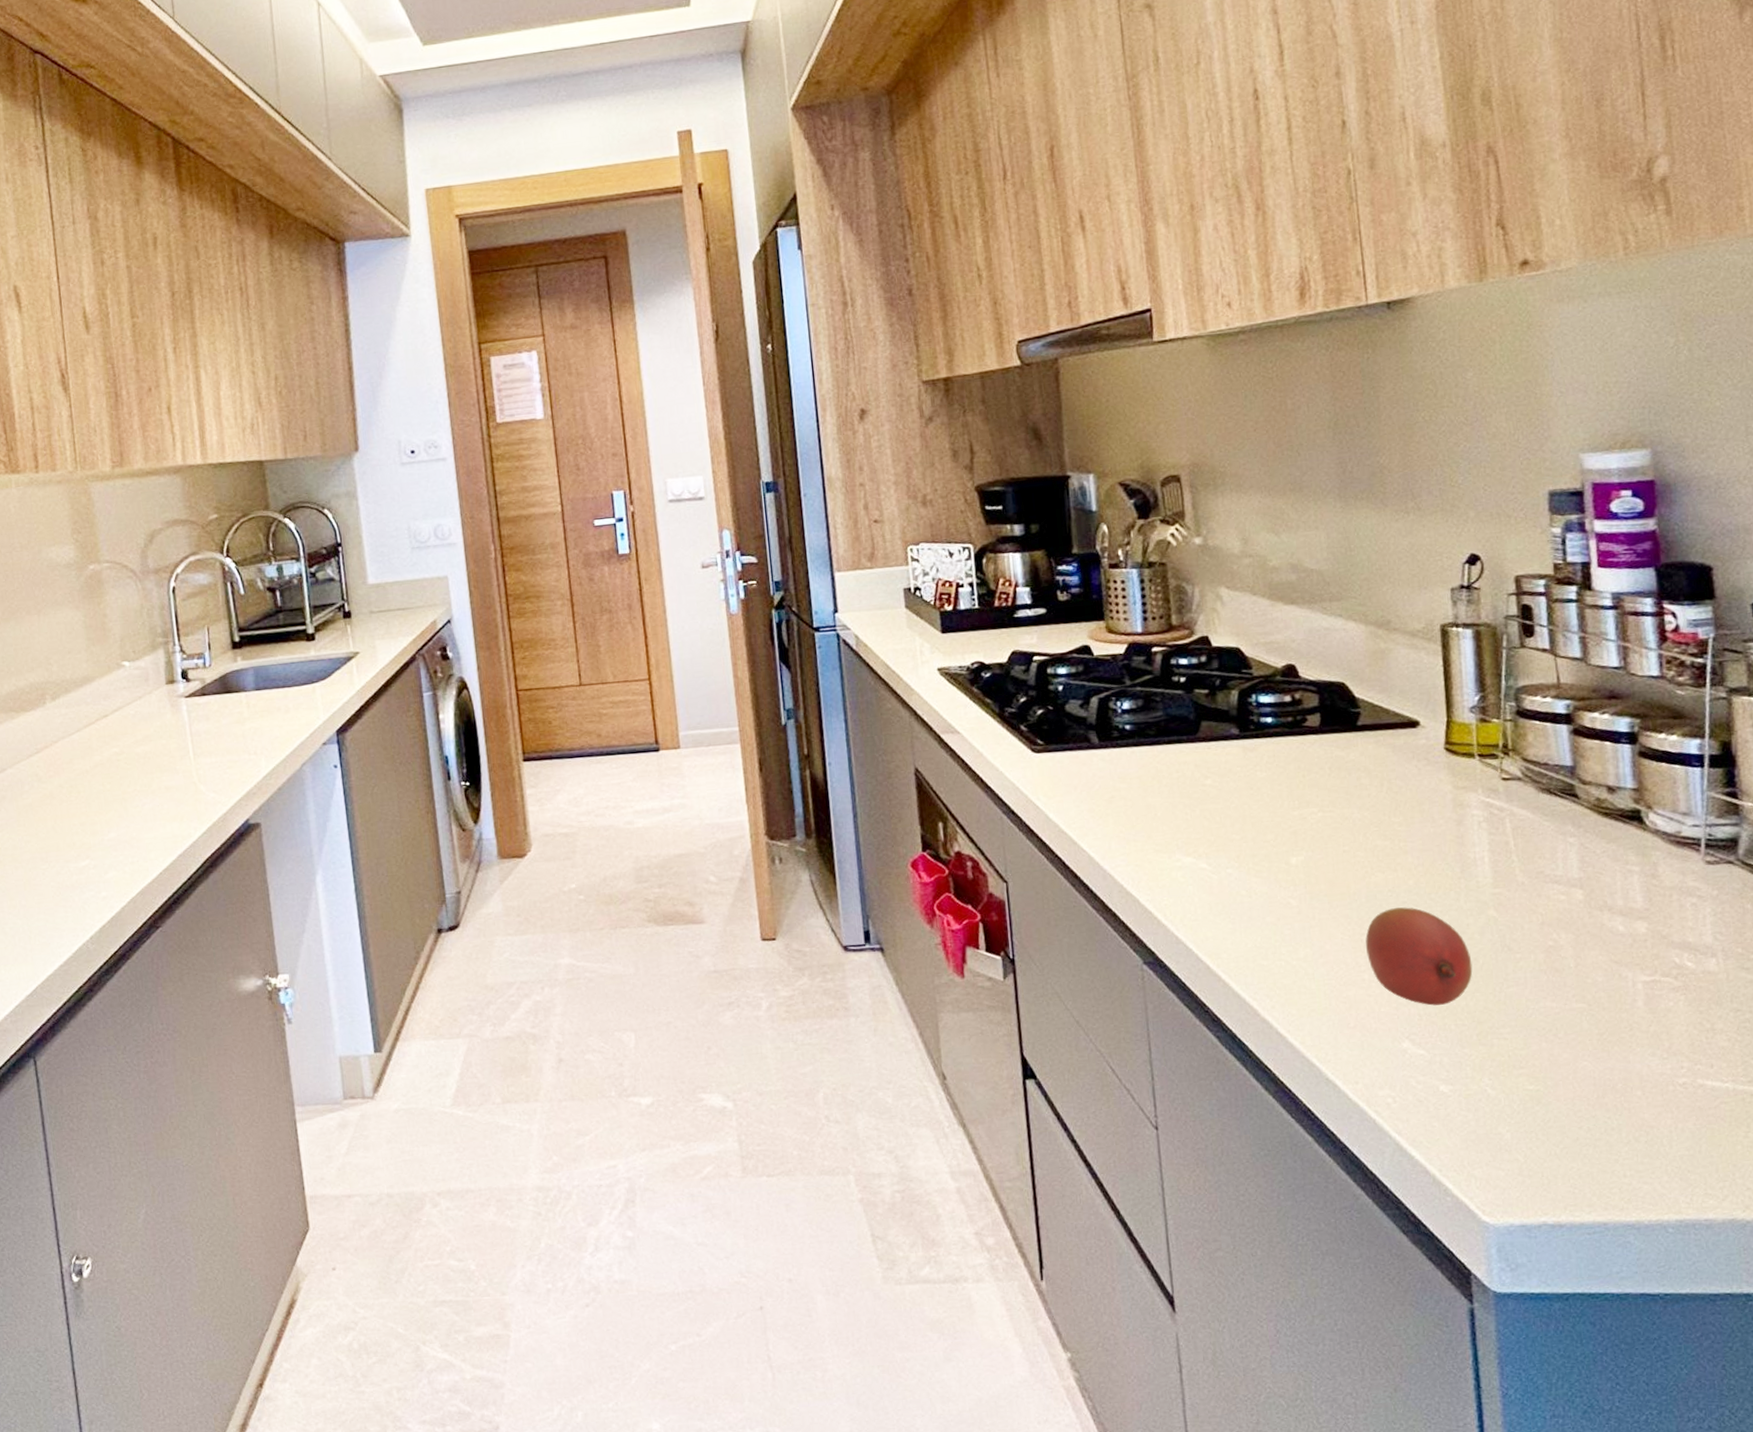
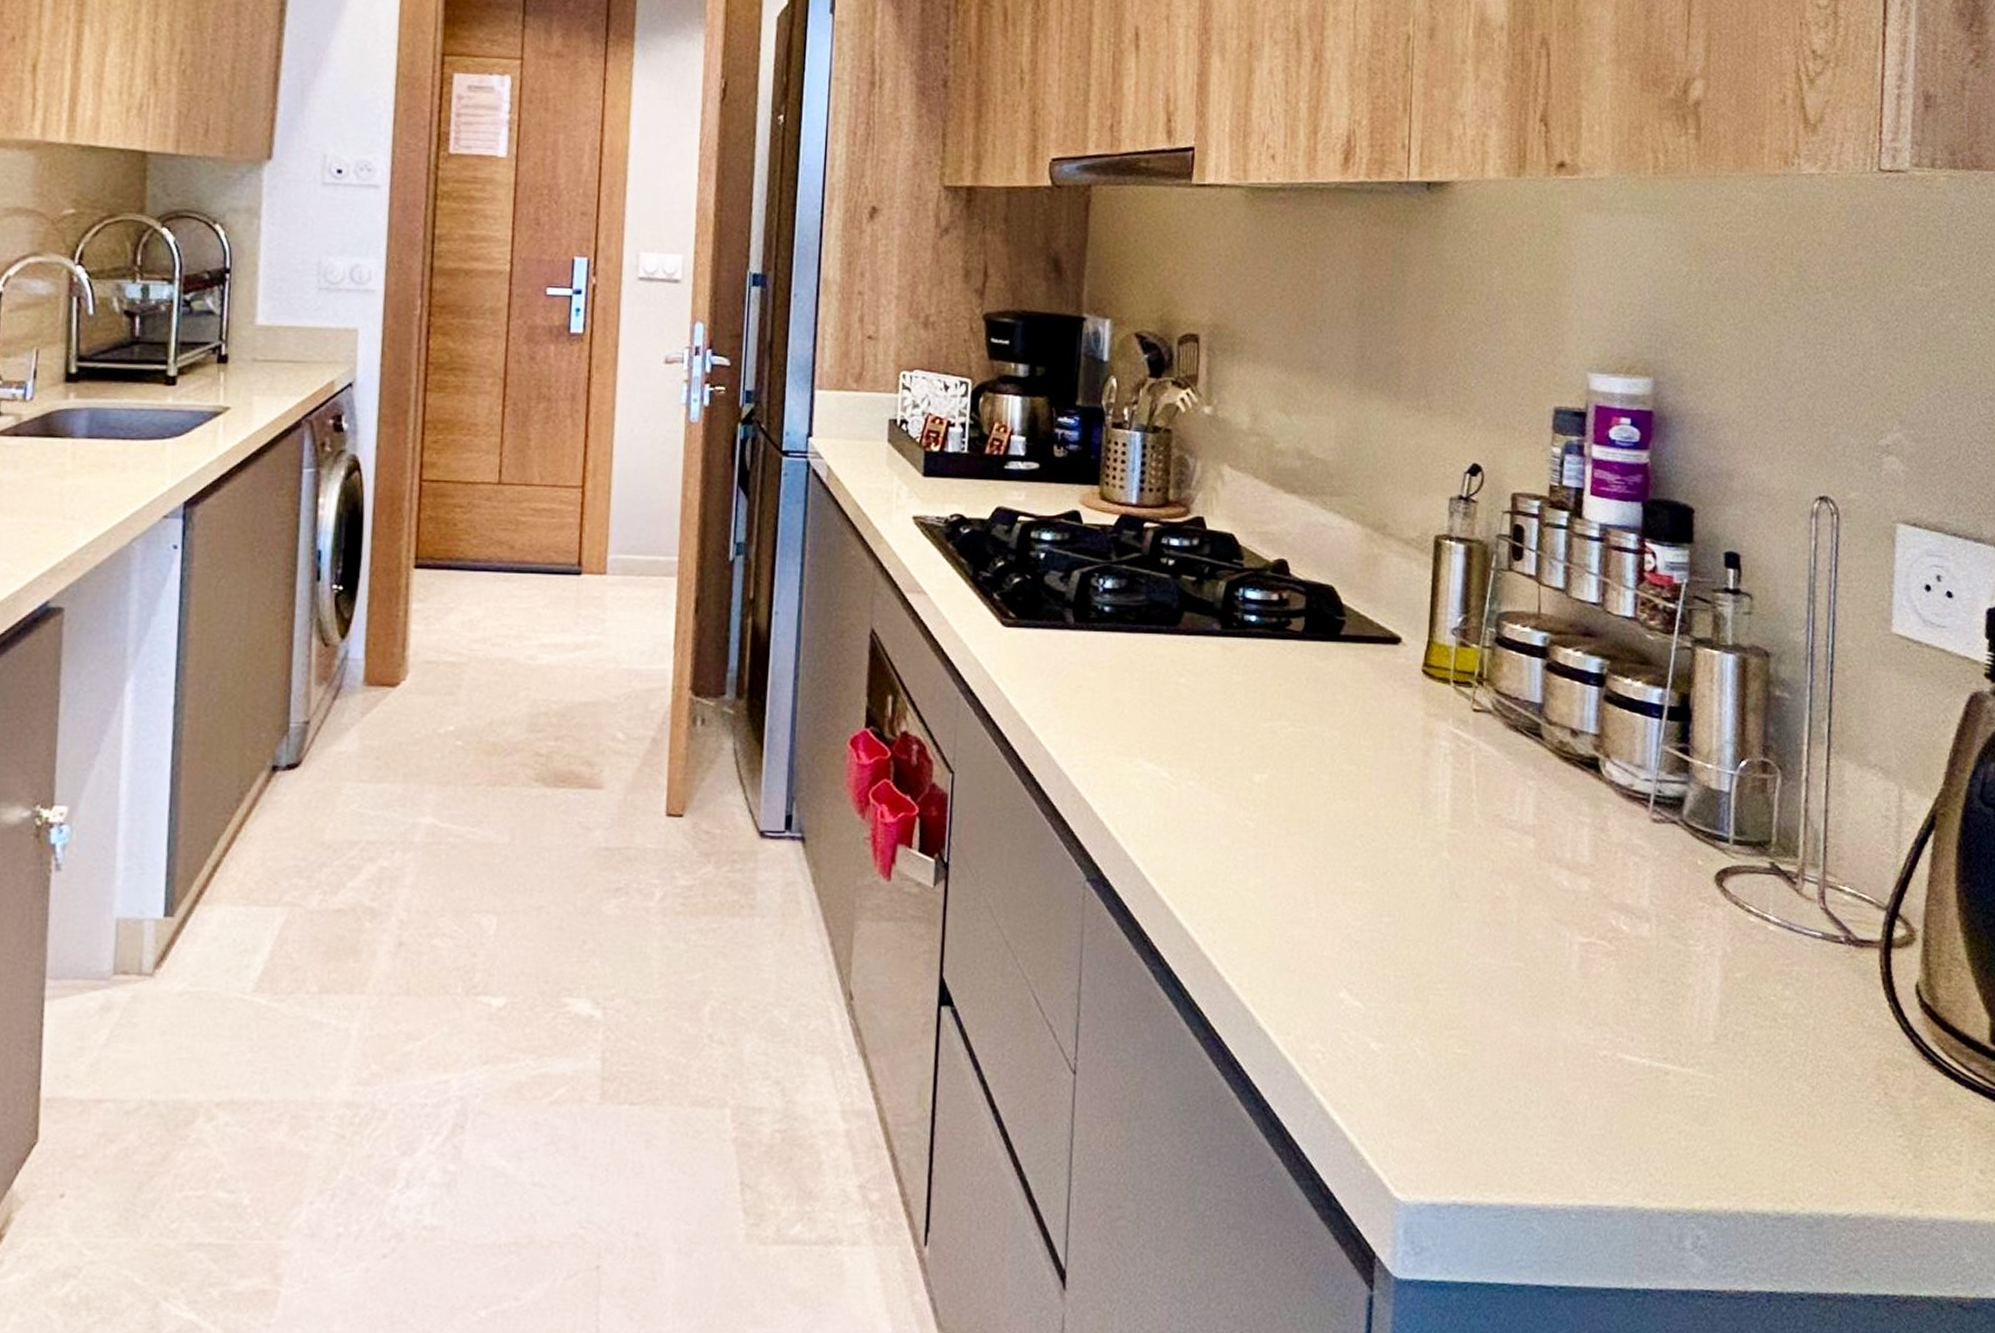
fruit: present [1365,907,1473,1006] -> none [1316,841,1420,953]

